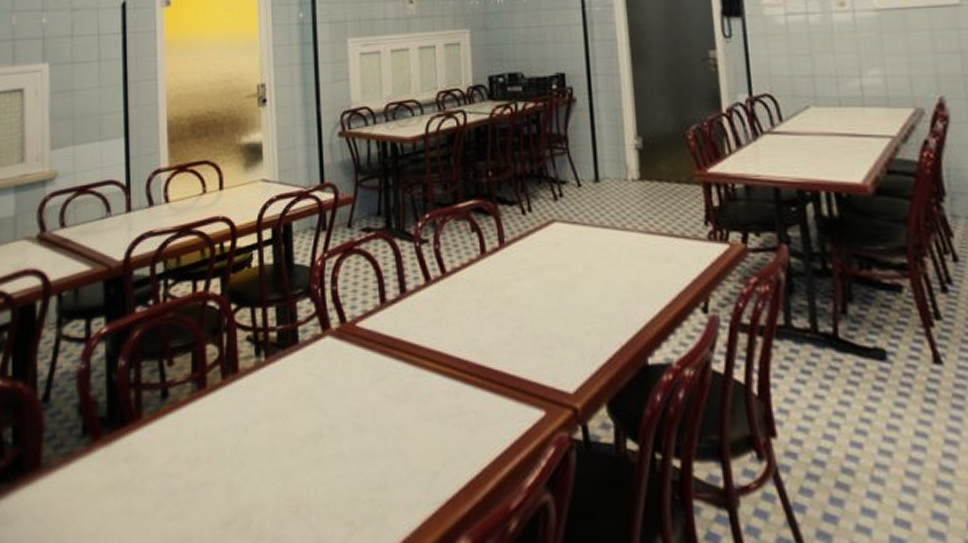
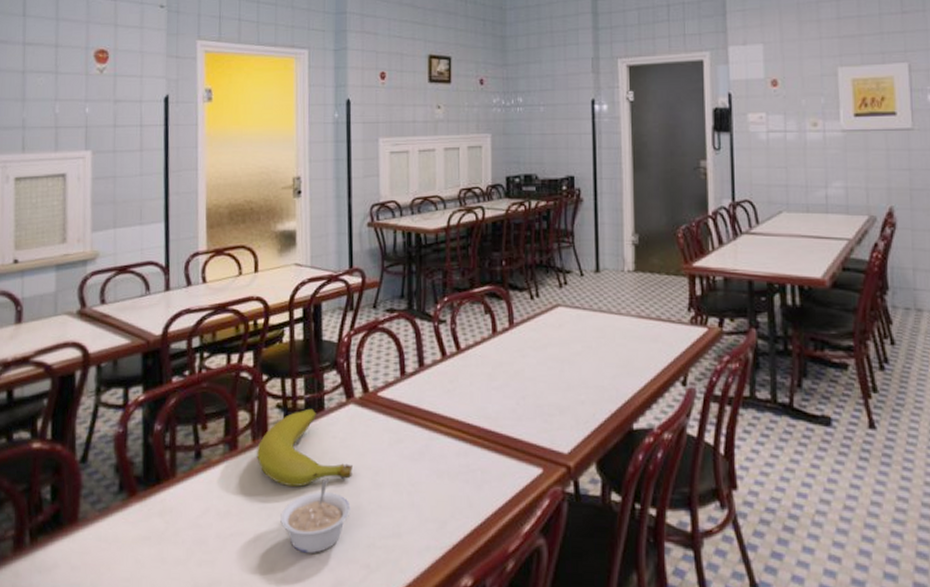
banana: none [227,341,332,431] -> present [257,408,353,487]
legume: none [254,421,331,508] -> present [280,478,351,554]

